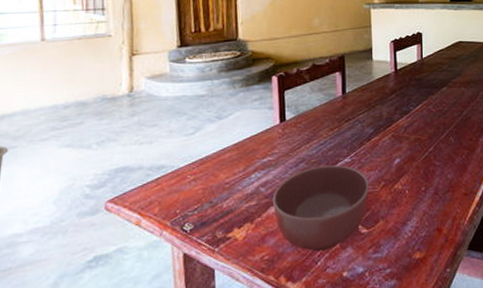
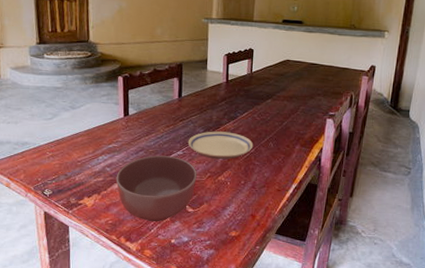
plate: none [356,129,432,164] -> present [187,131,254,160]

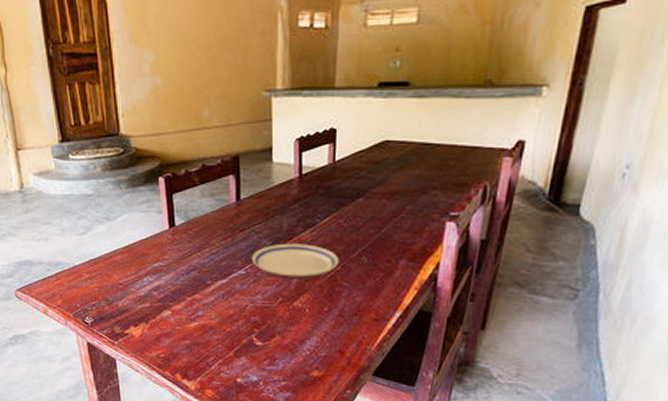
bowl: present [116,155,197,222] -> none [165,275,265,357]

